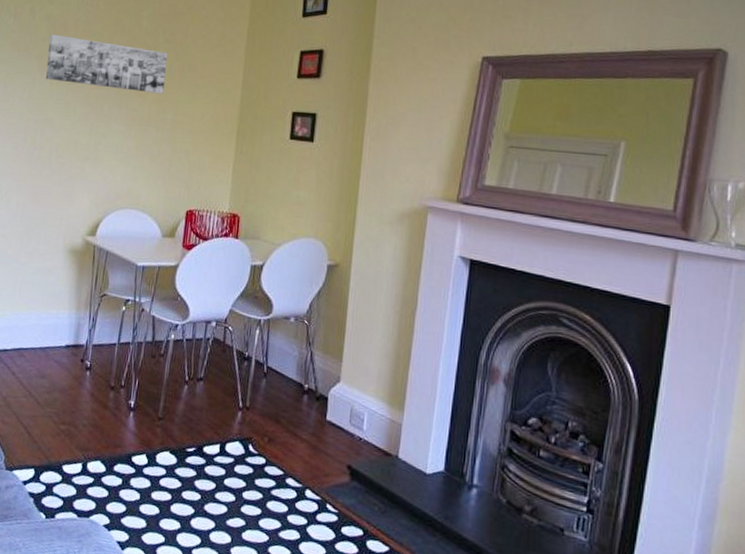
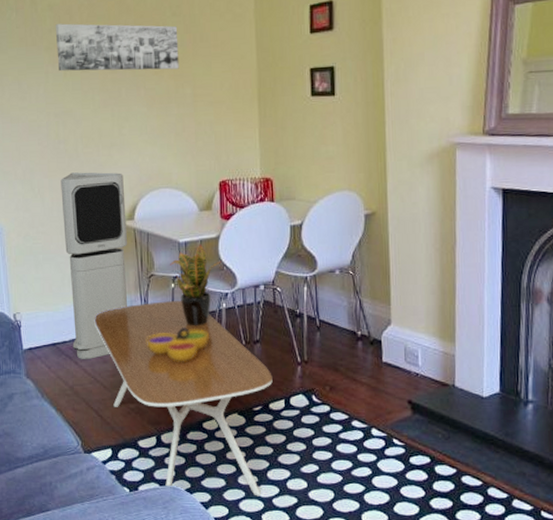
air purifier: none [12,180,92,372] -> present [61,172,128,359]
coffee table: none [38,322,211,545] -> present [94,301,273,497]
decorative bowl: none [87,353,153,390] -> present [146,328,209,362]
potted plant: none [124,270,177,355] -> present [170,244,222,326]

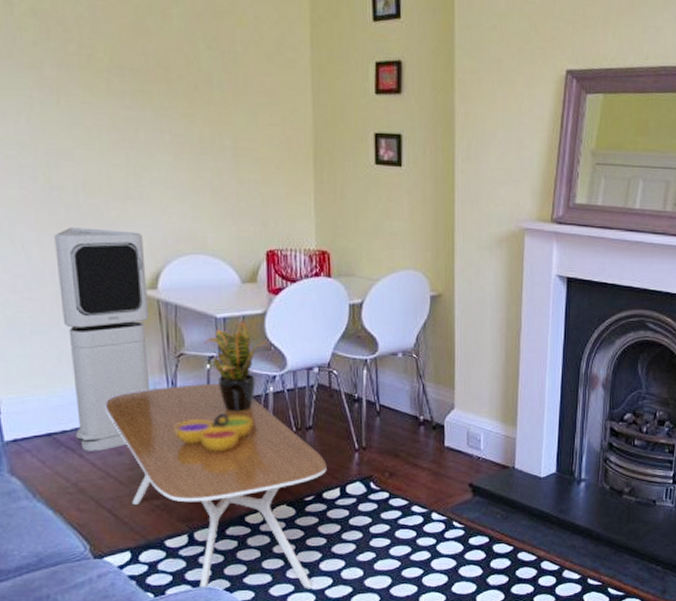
wall art: present [55,23,179,72] -> none [41,36,216,115]

